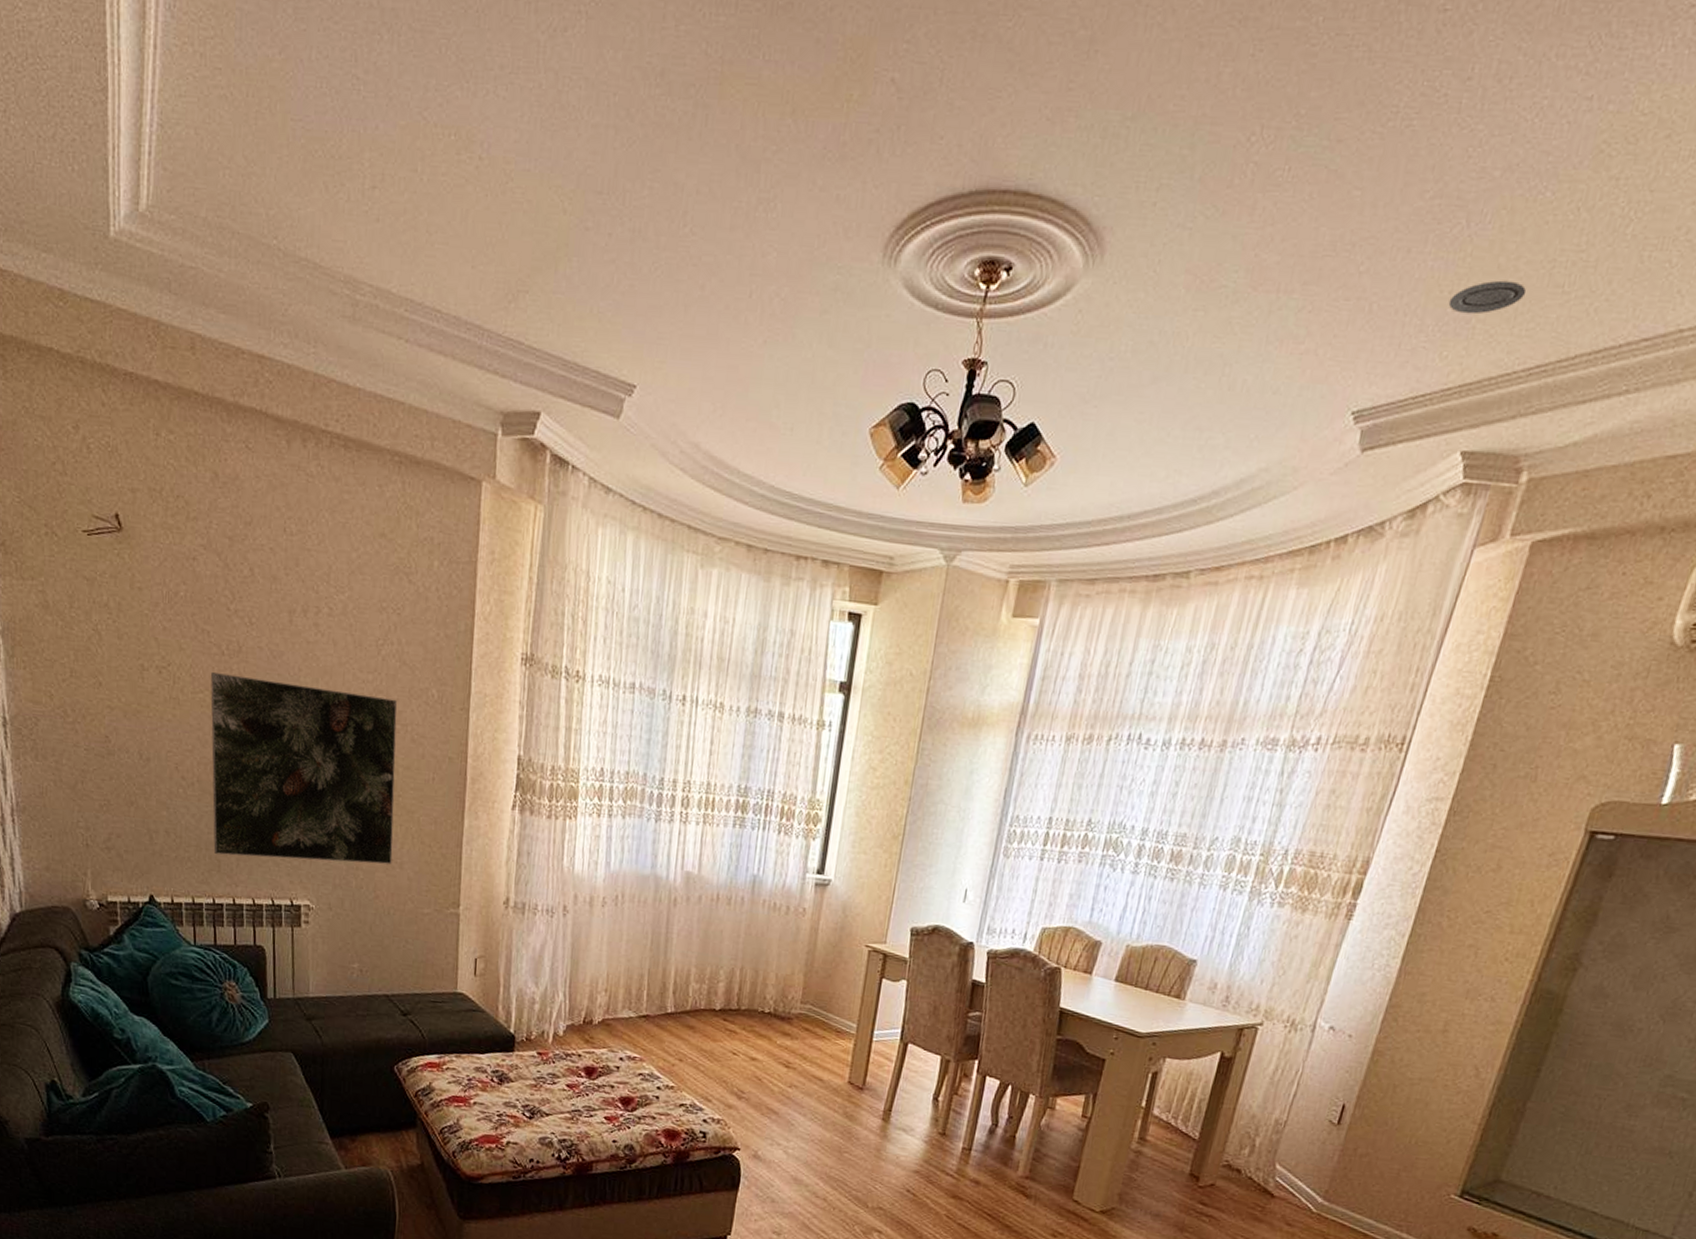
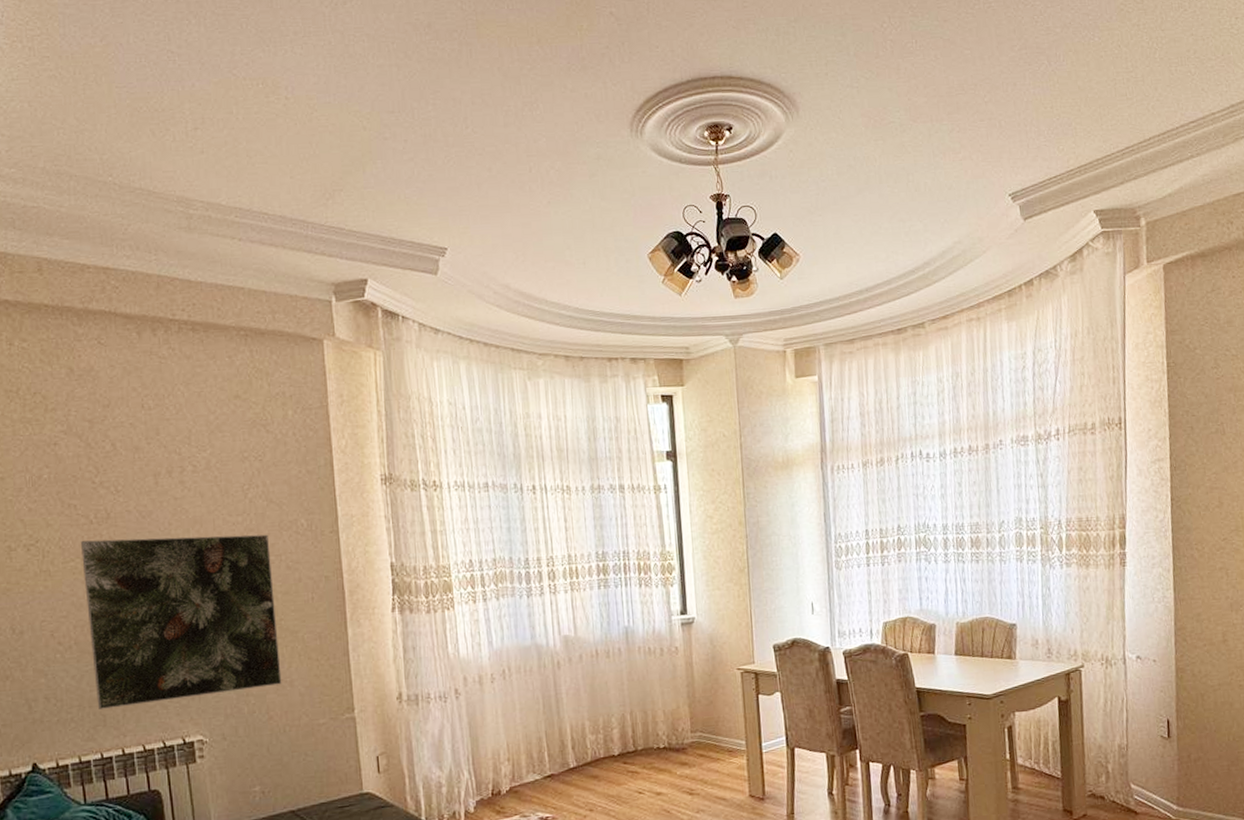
recessed light: present [1448,280,1527,315] -> none [1052,95,1103,120]

